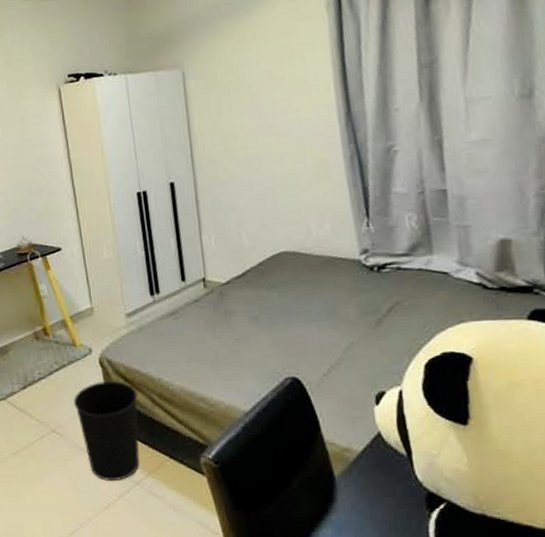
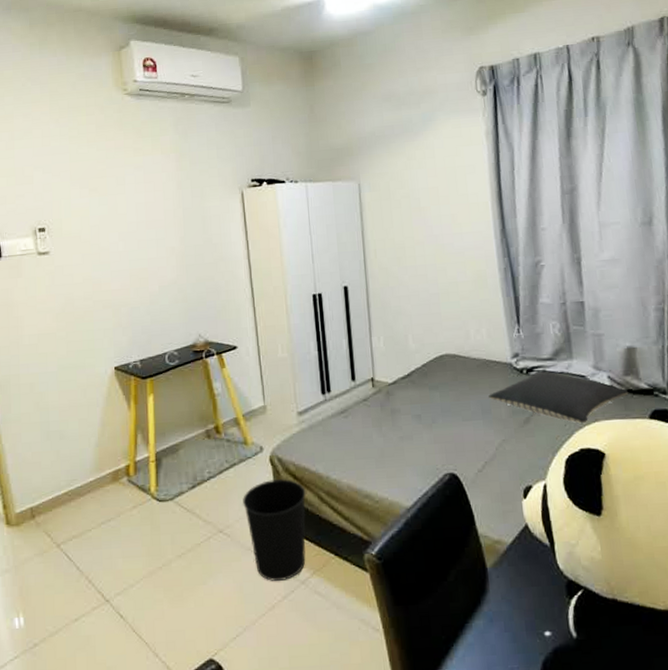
pillow: none [334,267,502,325] -> present [489,371,629,424]

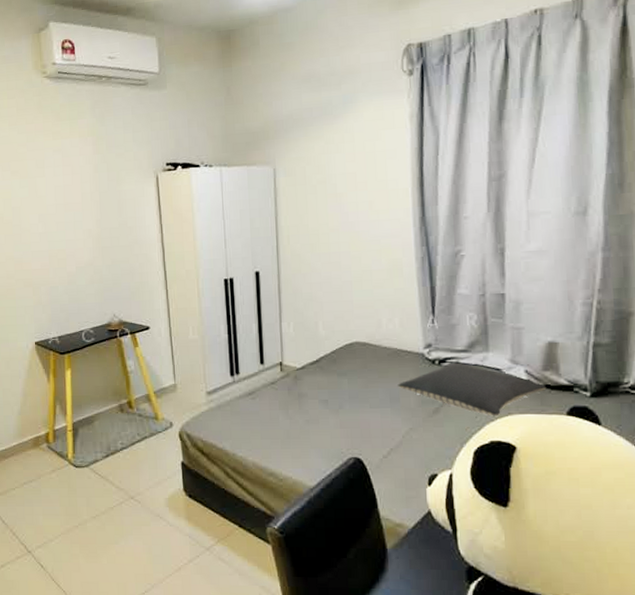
wastebasket: present [242,479,306,581] -> none [152,454,213,546]

